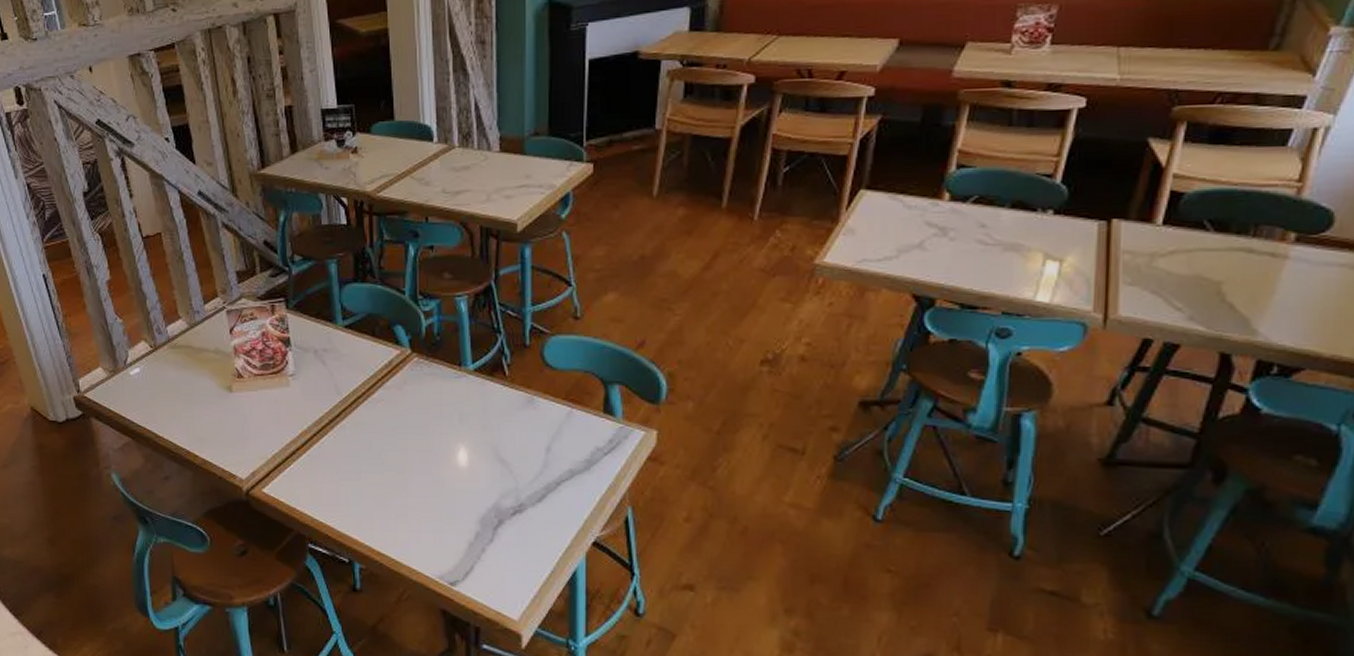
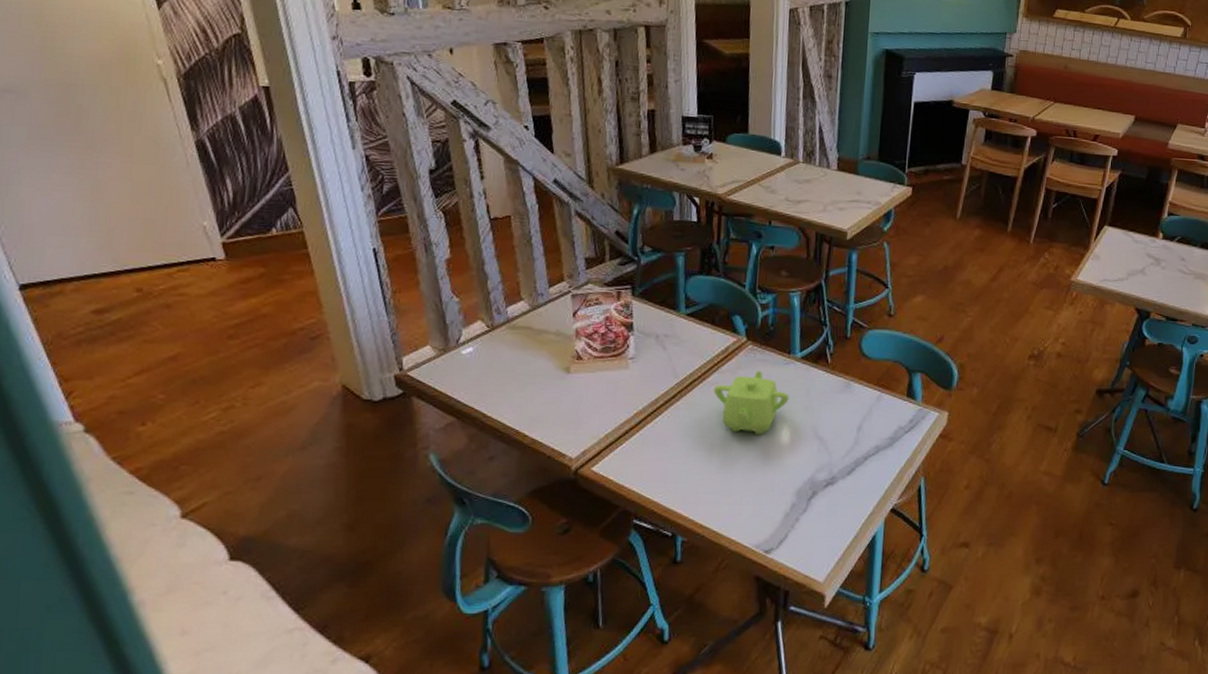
teapot: none [379,386,464,457] -> present [713,371,789,436]

